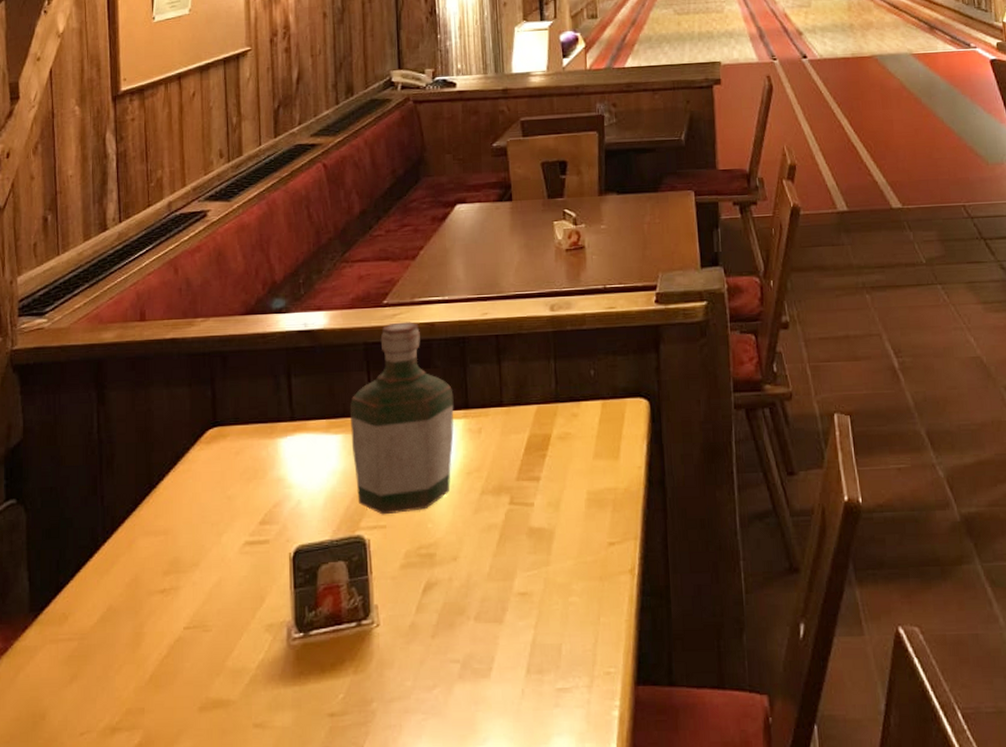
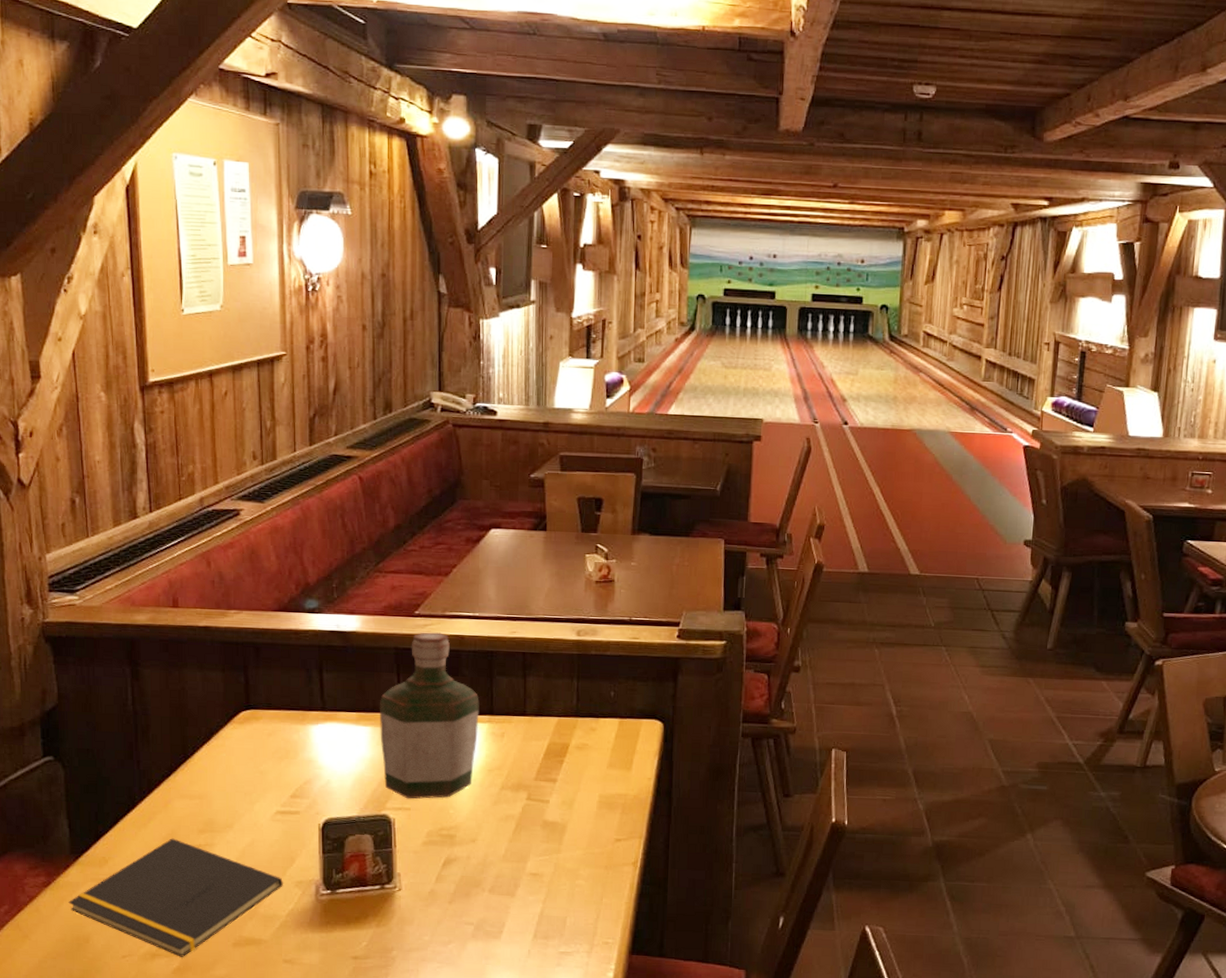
notepad: none [25,584,254,730] -> present [68,838,284,957]

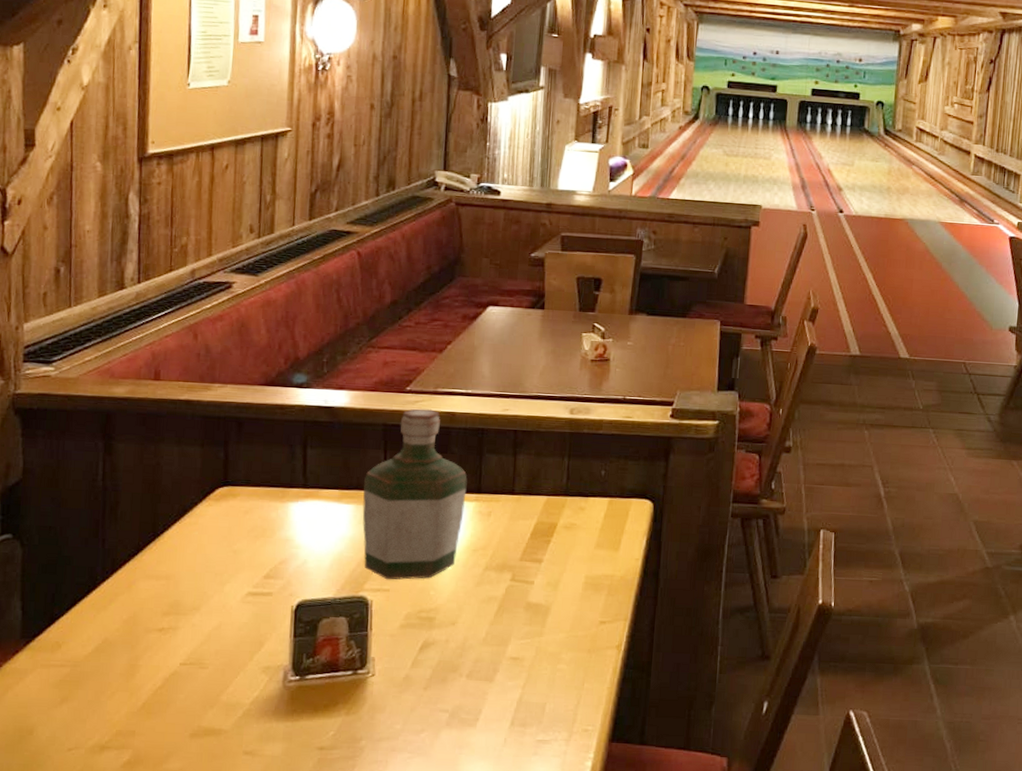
notepad: present [68,838,284,957] -> none [13,621,250,750]

